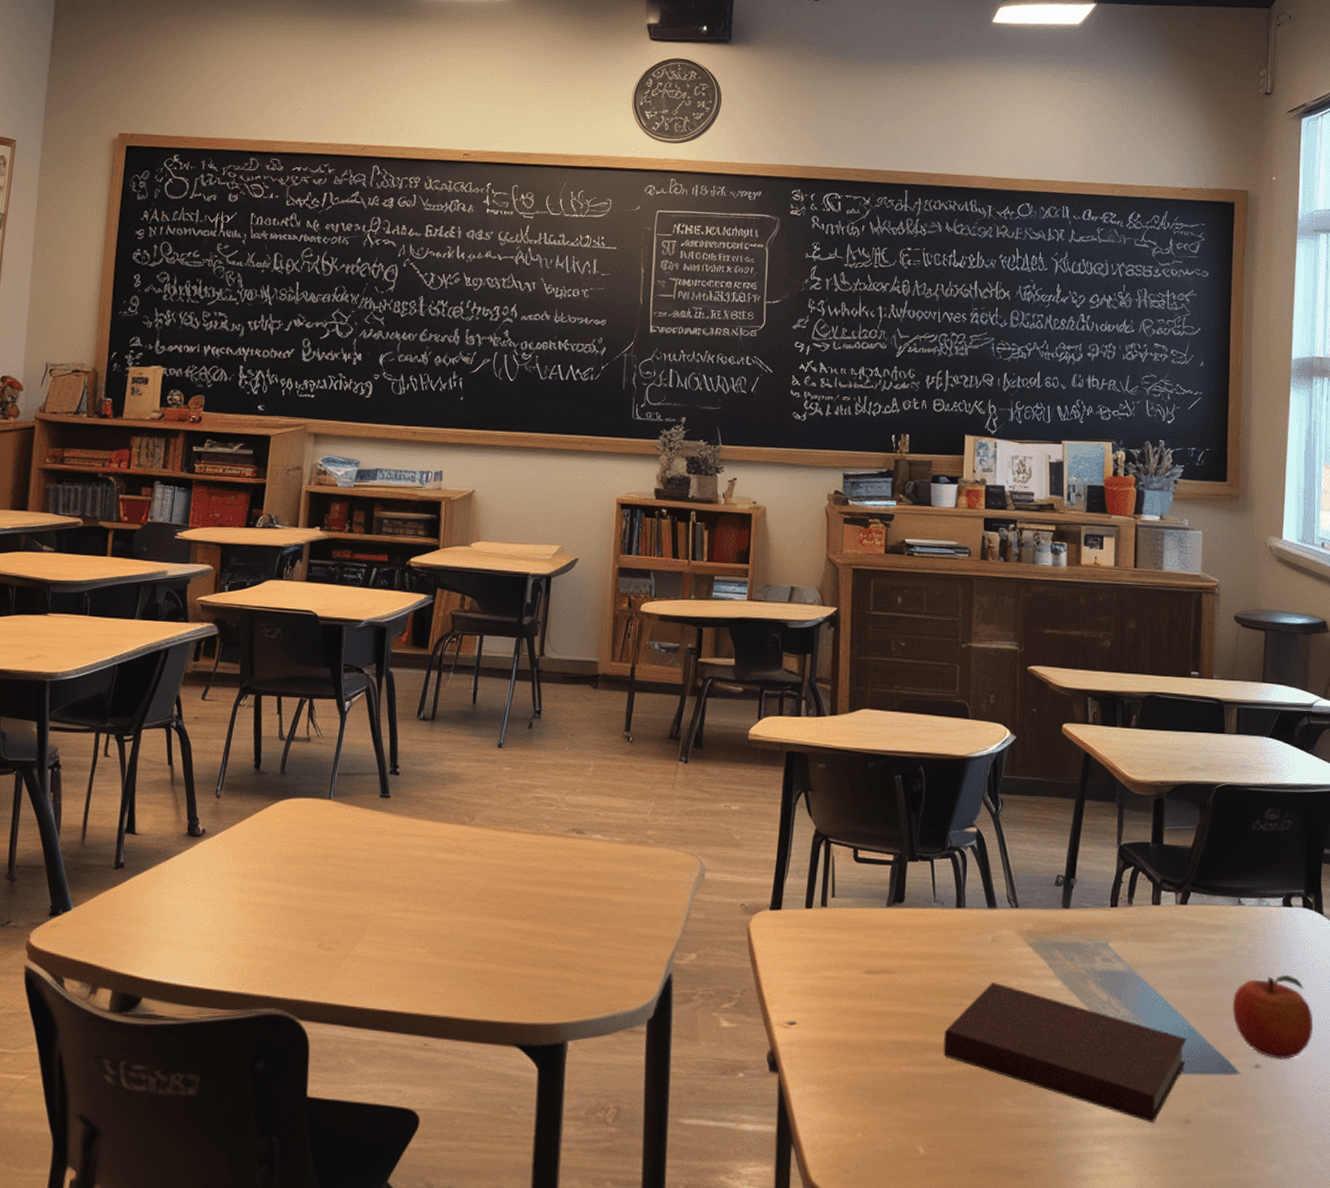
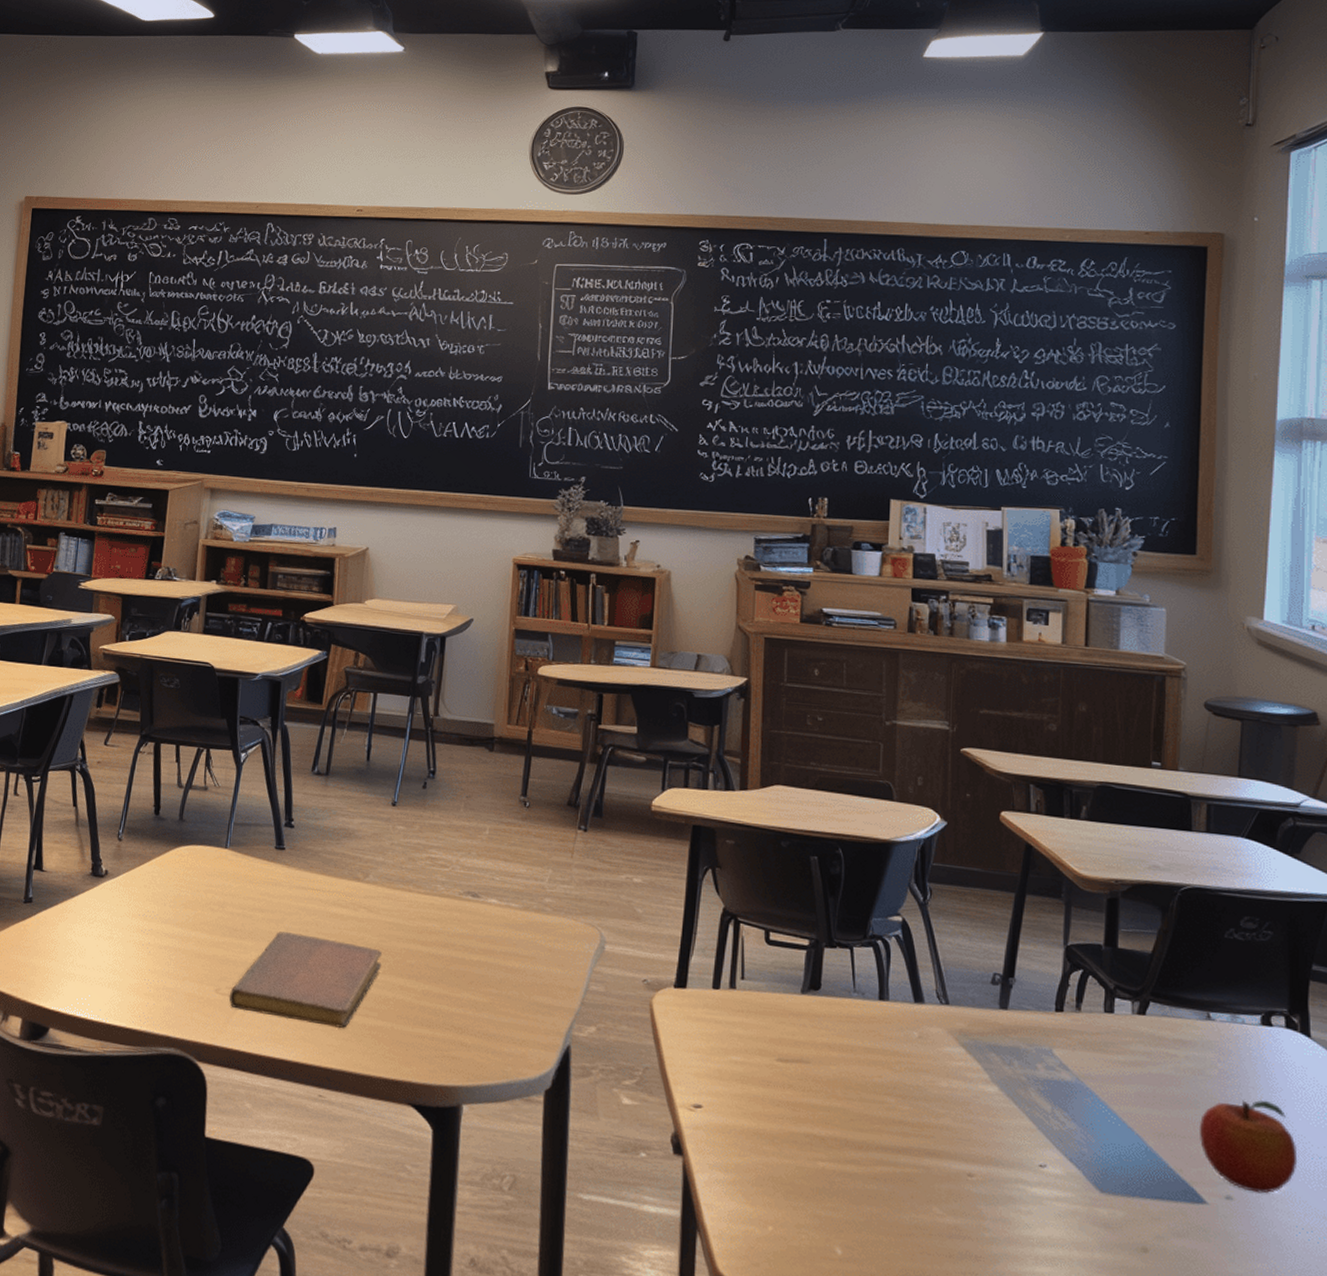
notebook: none [333,881,488,975] -> present [229,931,382,1029]
notebook: present [943,982,1187,1122] -> none [863,1082,1145,1247]

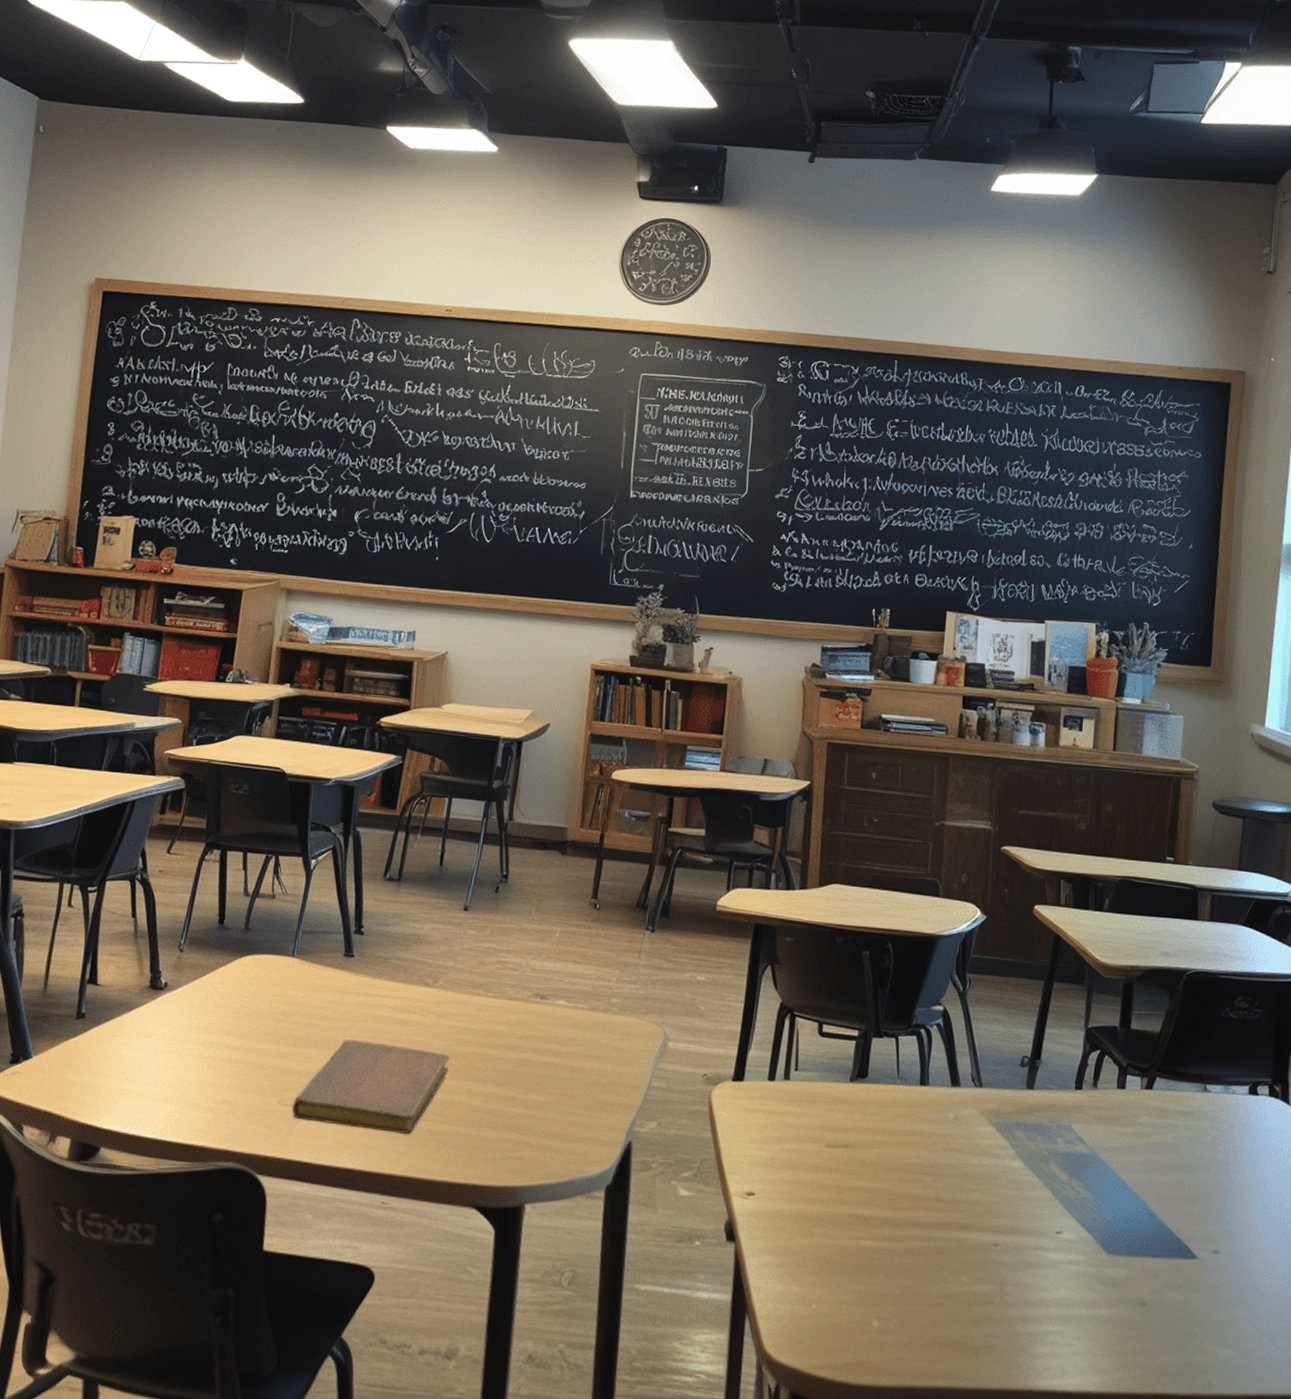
fruit: present [1199,1099,1298,1194] -> none [1193,1162,1275,1247]

